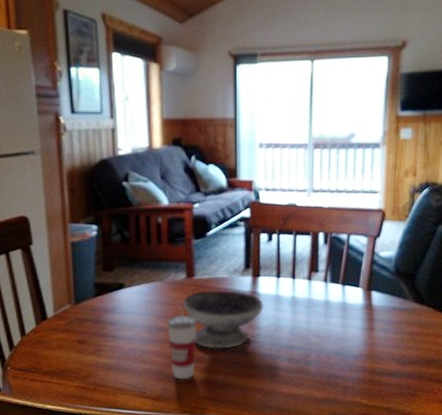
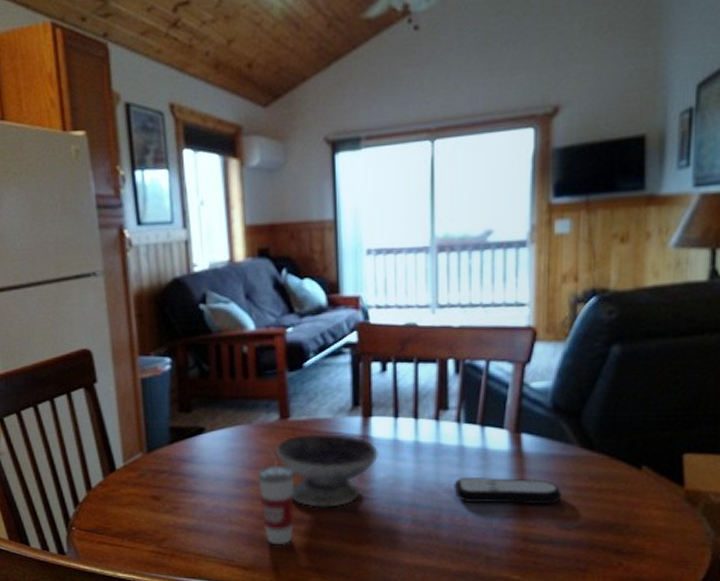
remote control: none [321,324,400,345] -> present [454,476,562,504]

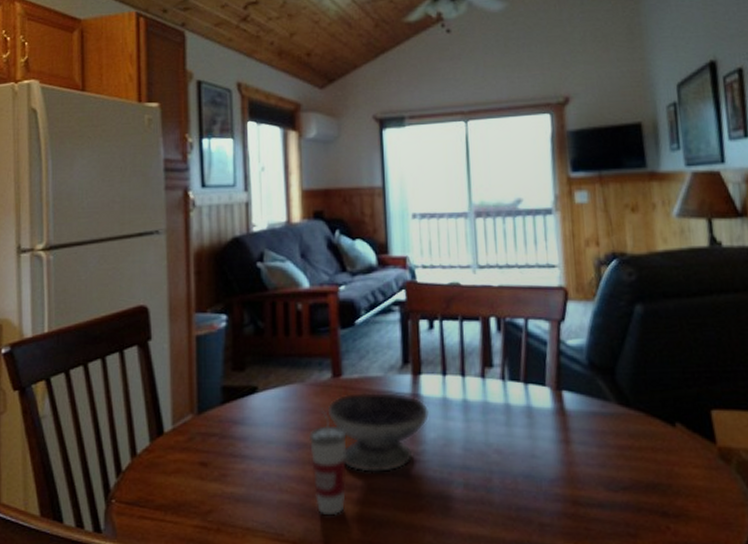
remote control: present [454,476,562,504] -> none [502,436,606,465]

